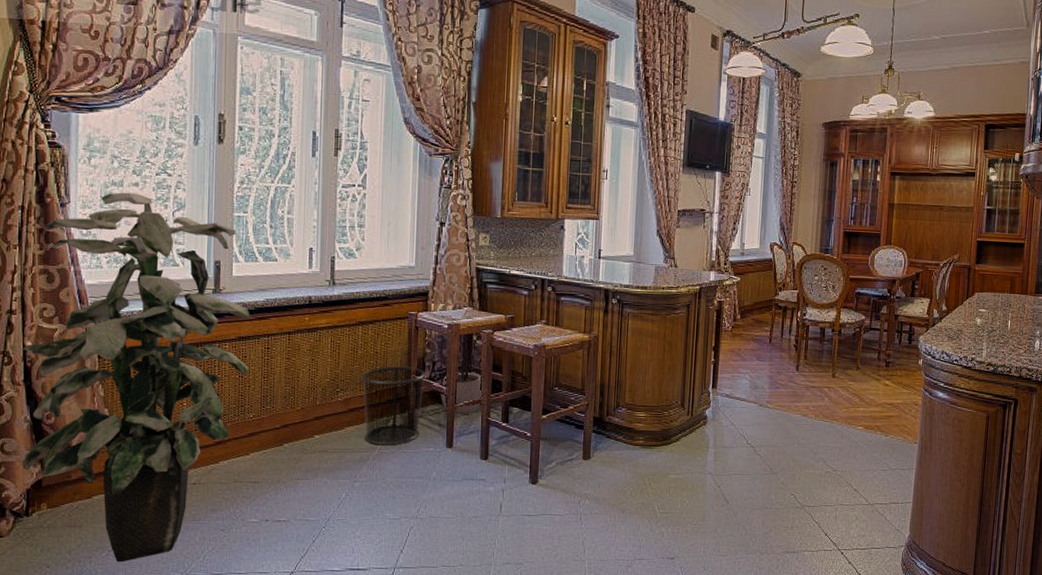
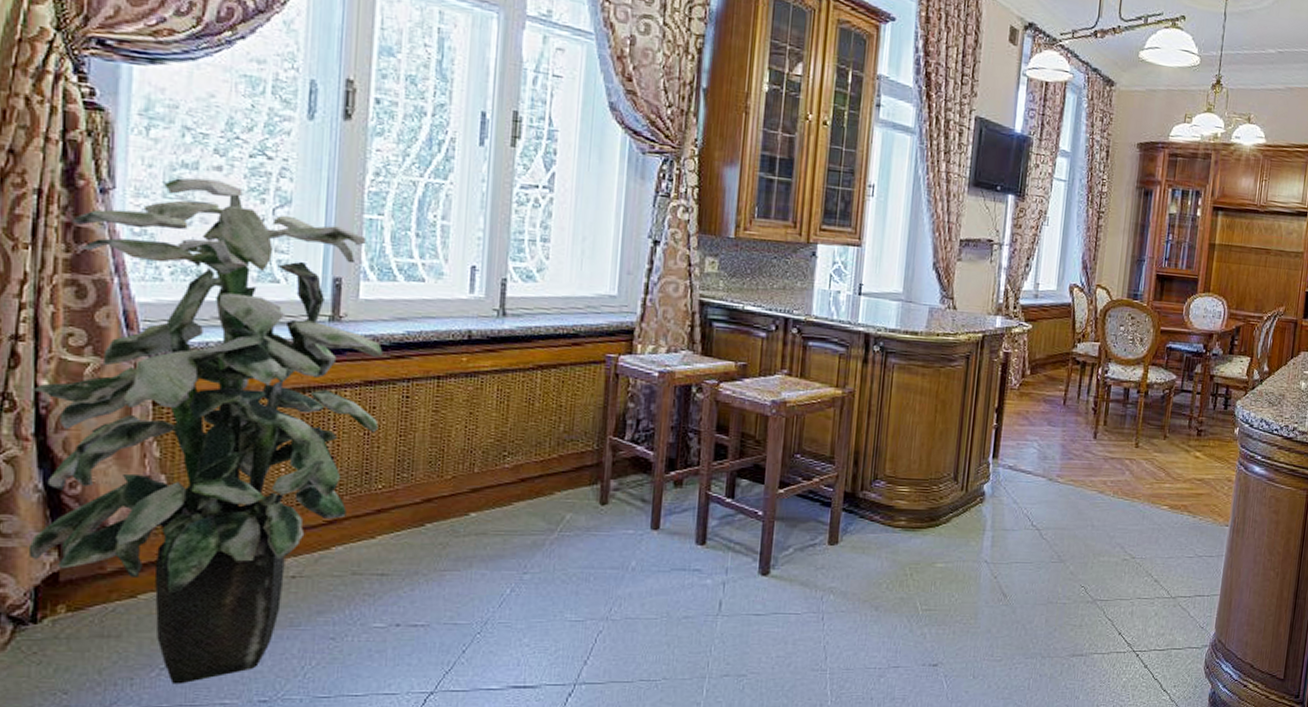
waste bin: present [361,366,426,446] -> none [538,424,627,527]
plant pot: present [441,362,483,415] -> none [646,420,703,488]

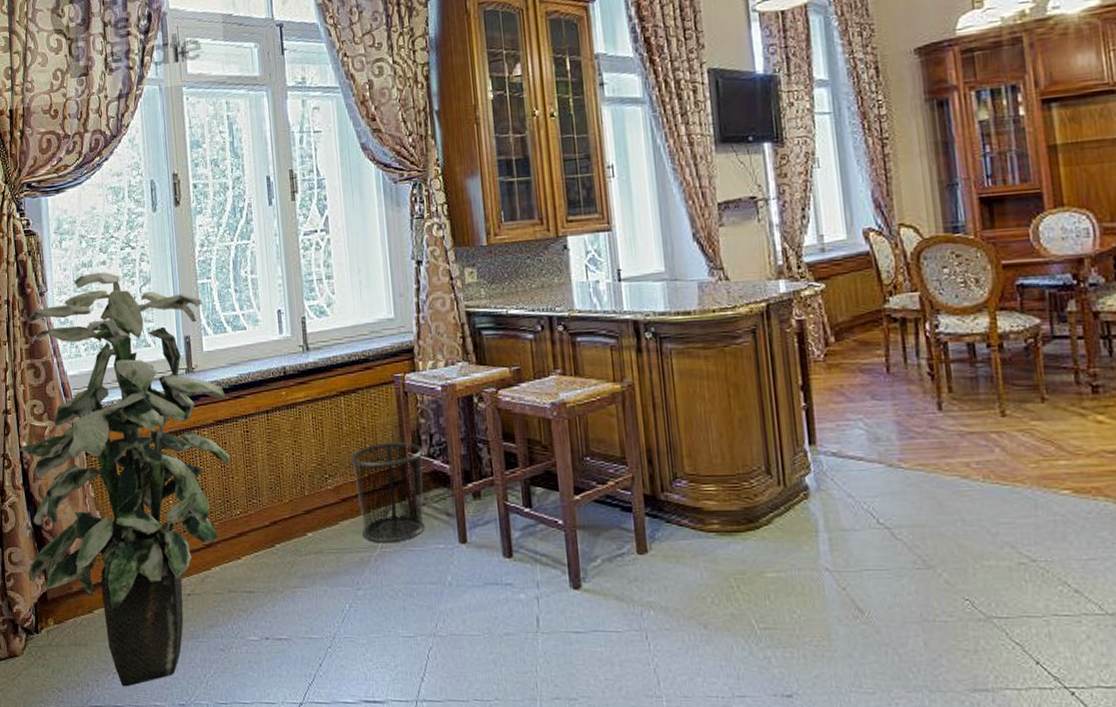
waste bin: none [538,424,627,527] -> present [350,442,425,543]

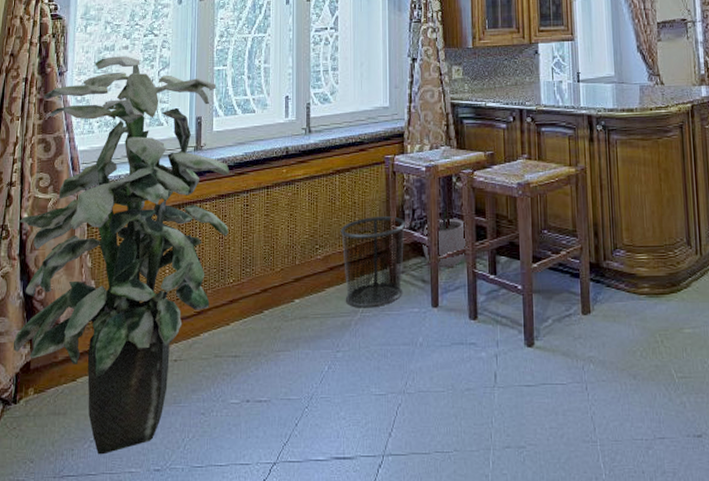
plant pot: none [443,432,497,500] -> present [422,207,468,268]

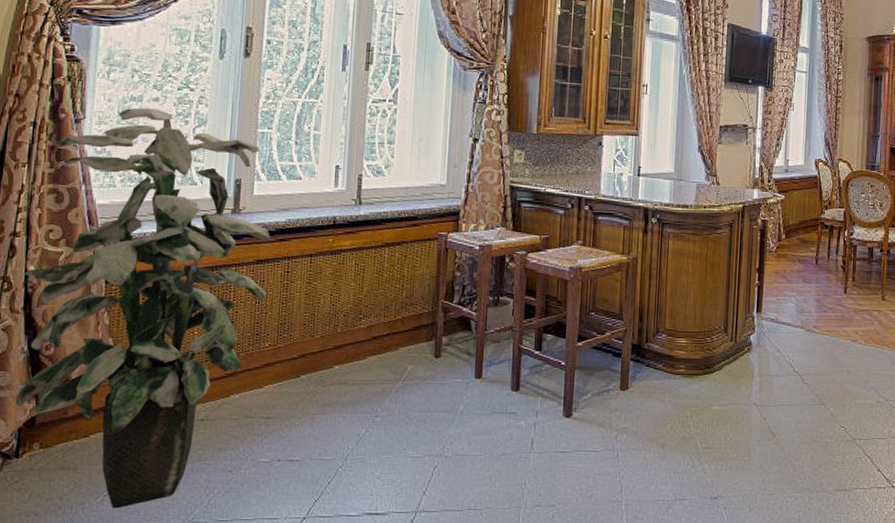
waste bin: present [340,216,406,308] -> none [386,290,455,377]

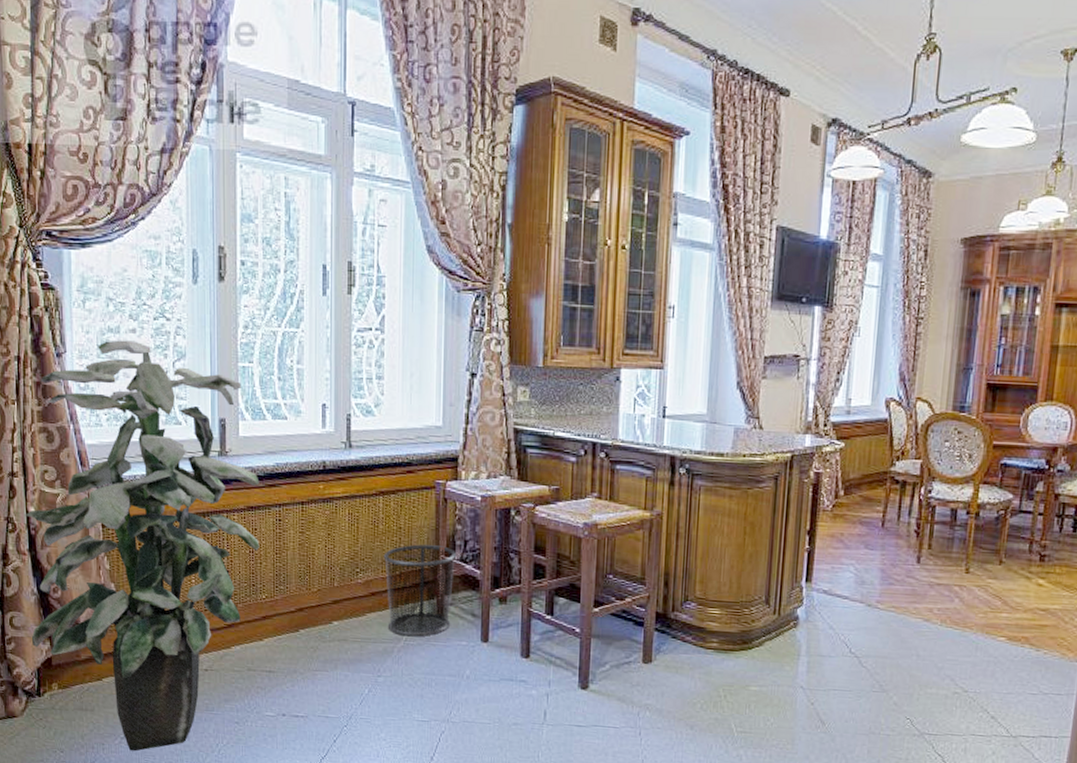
waste bin: none [386,290,455,377] -> present [383,544,457,637]
plant pot: present [470,286,516,343] -> none [474,541,524,604]

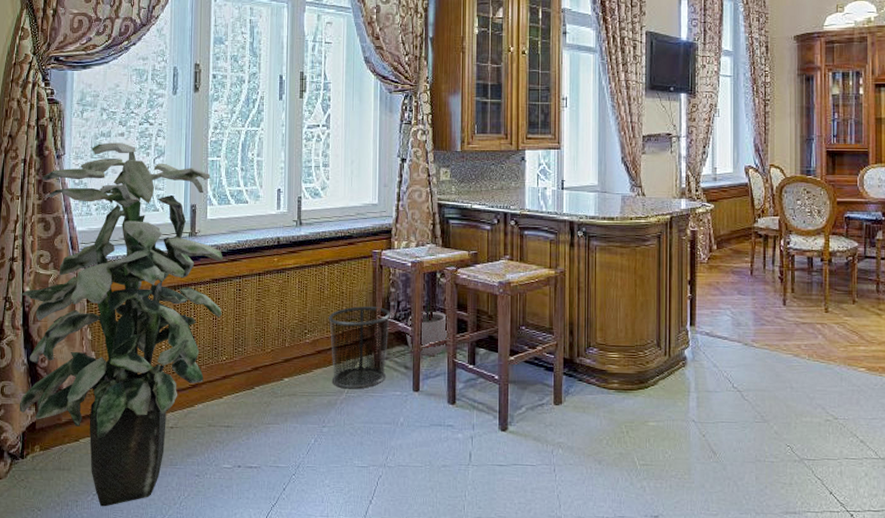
plant pot: none [474,541,524,604] -> present [406,301,449,357]

